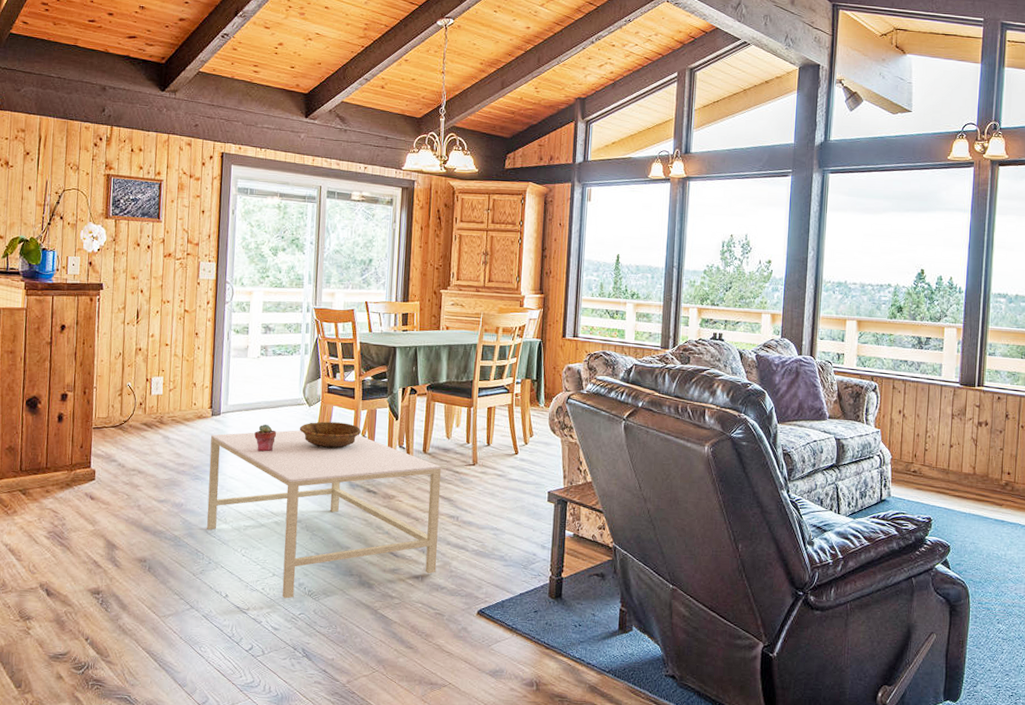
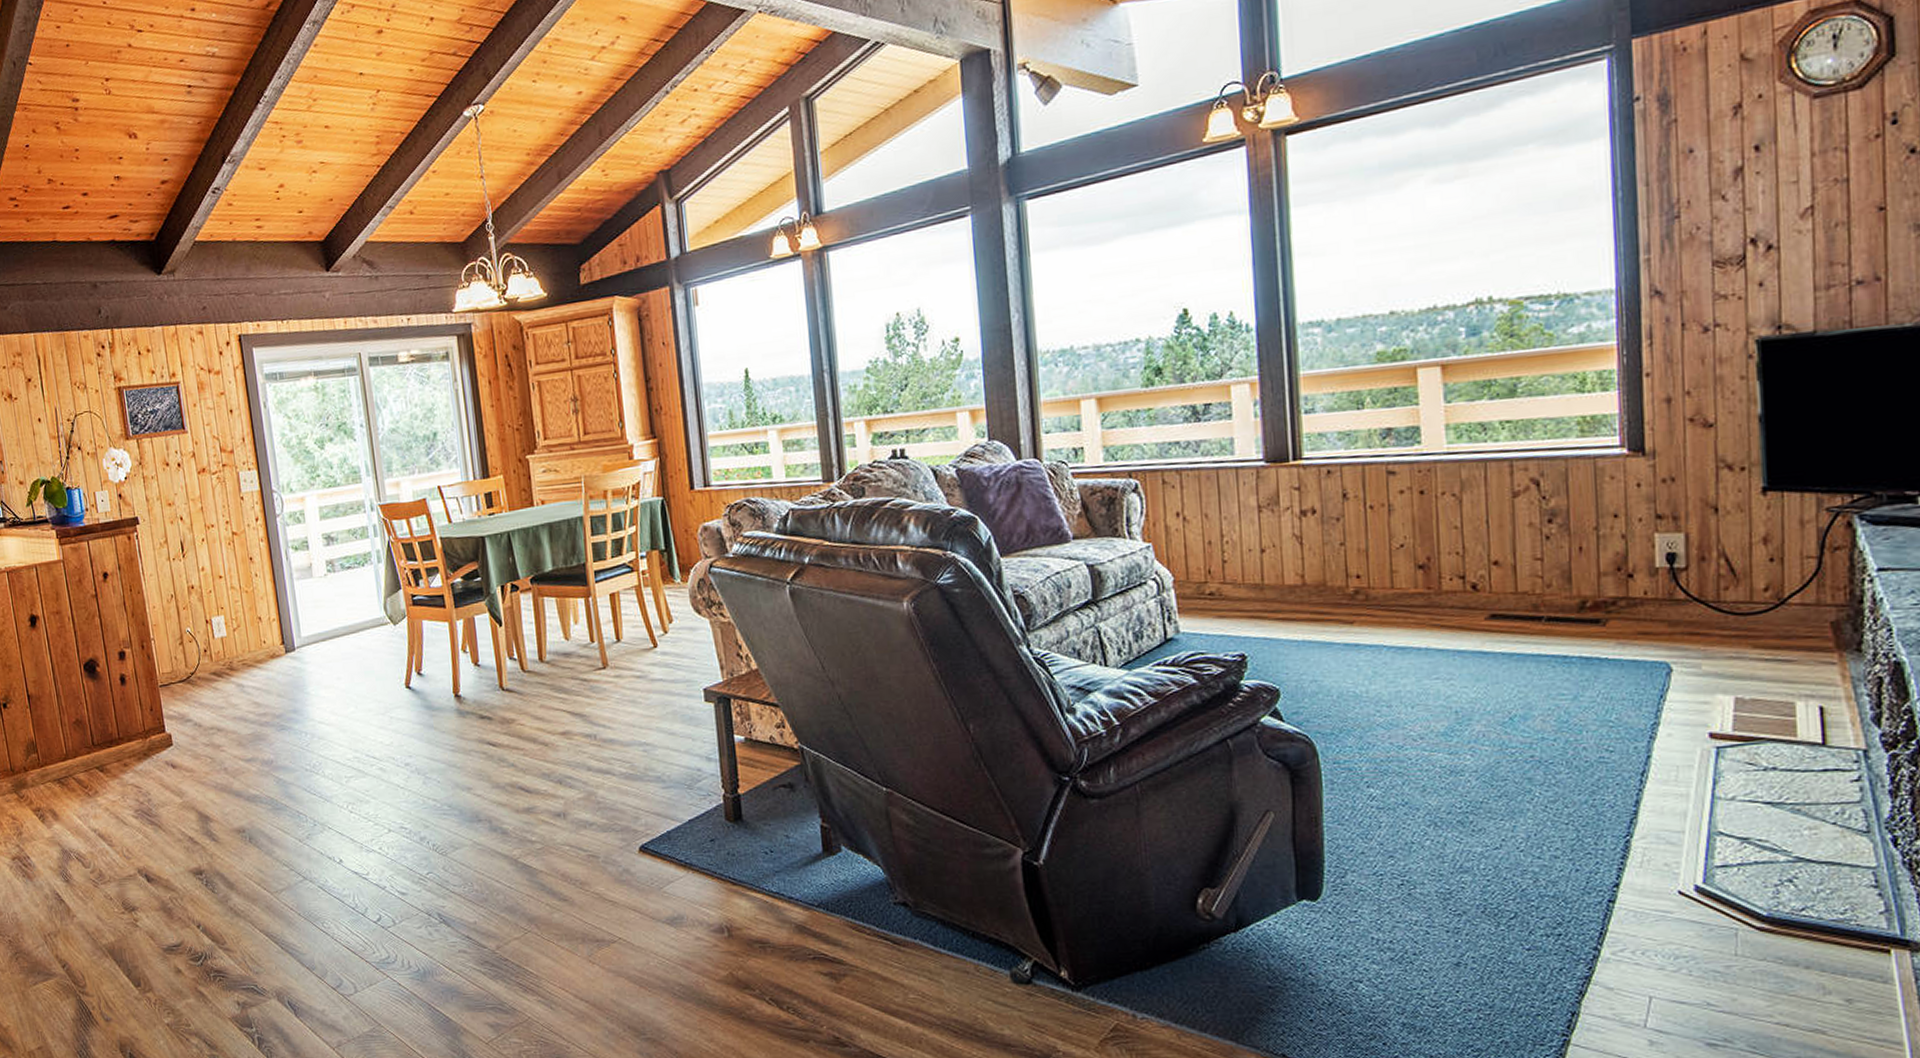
coffee table: present [207,430,442,599] -> none [289,651,580,857]
potted succulent: present [254,424,277,452] -> none [337,653,363,688]
decorative bowl: present [299,421,362,449] -> none [387,638,462,674]

